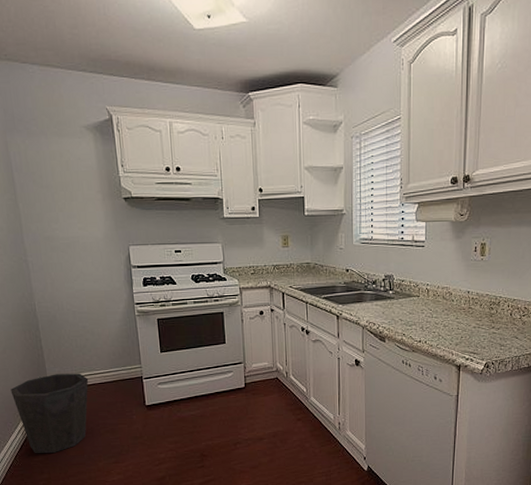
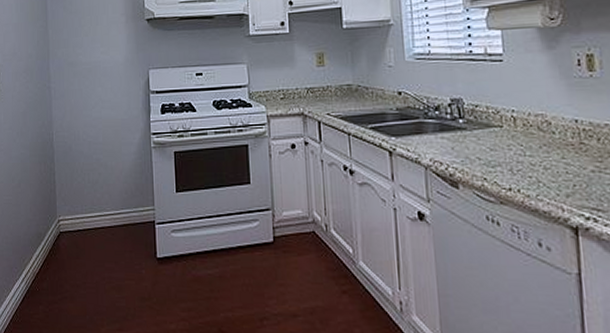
waste bin: present [10,373,89,454] -> none [20,213,98,311]

